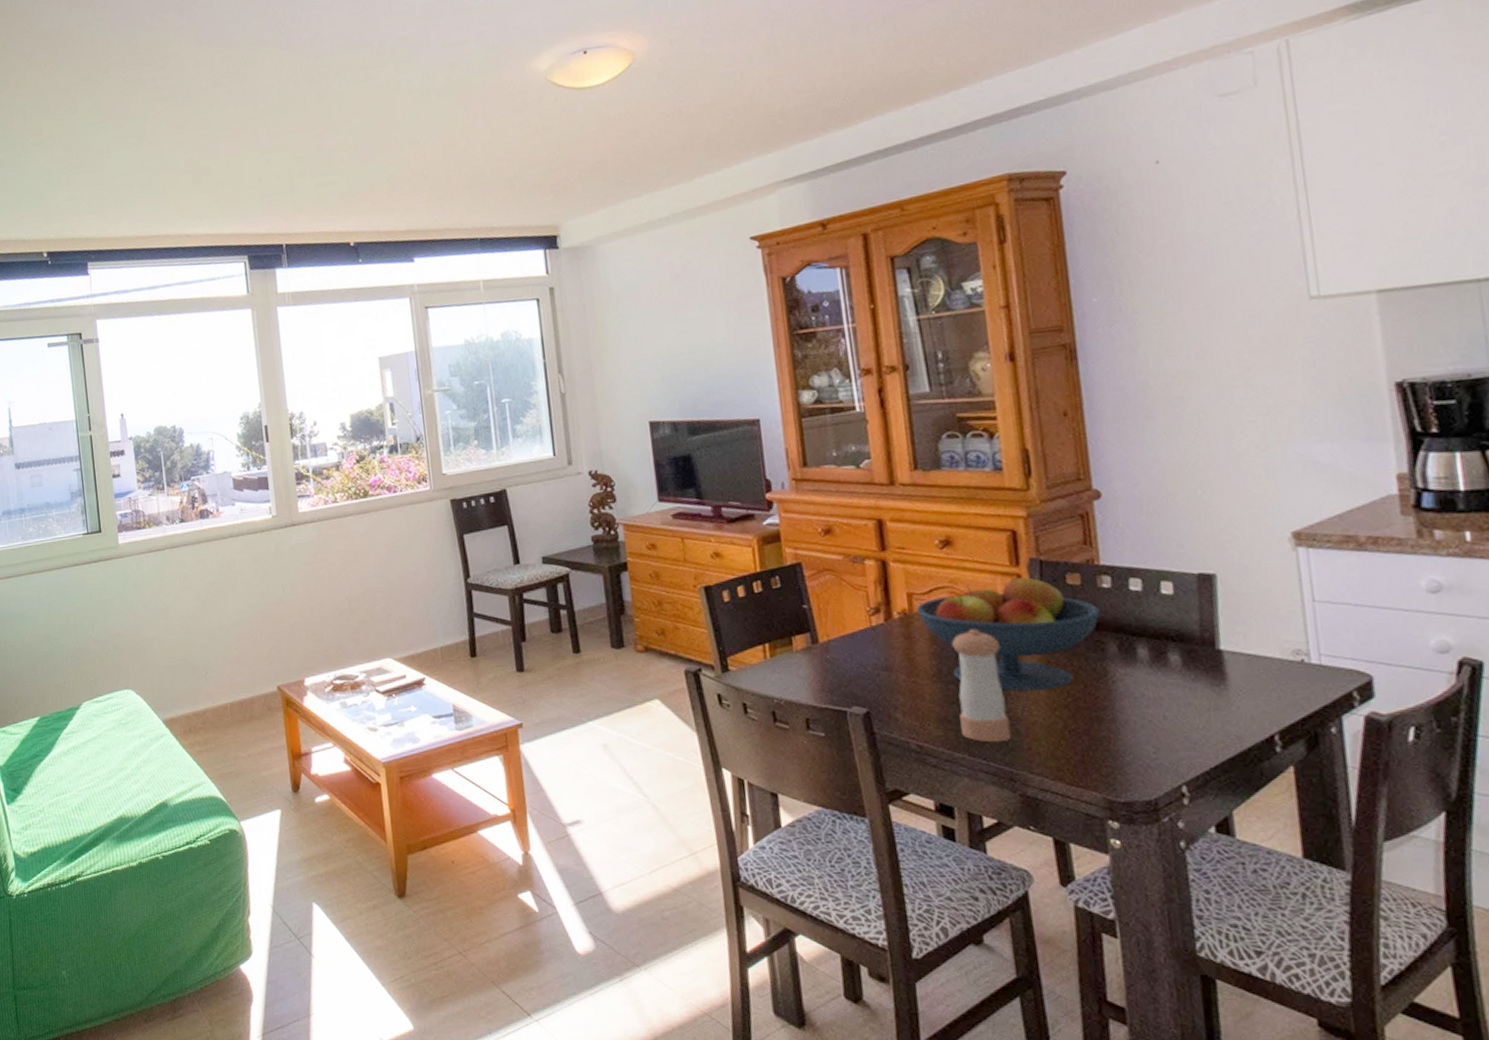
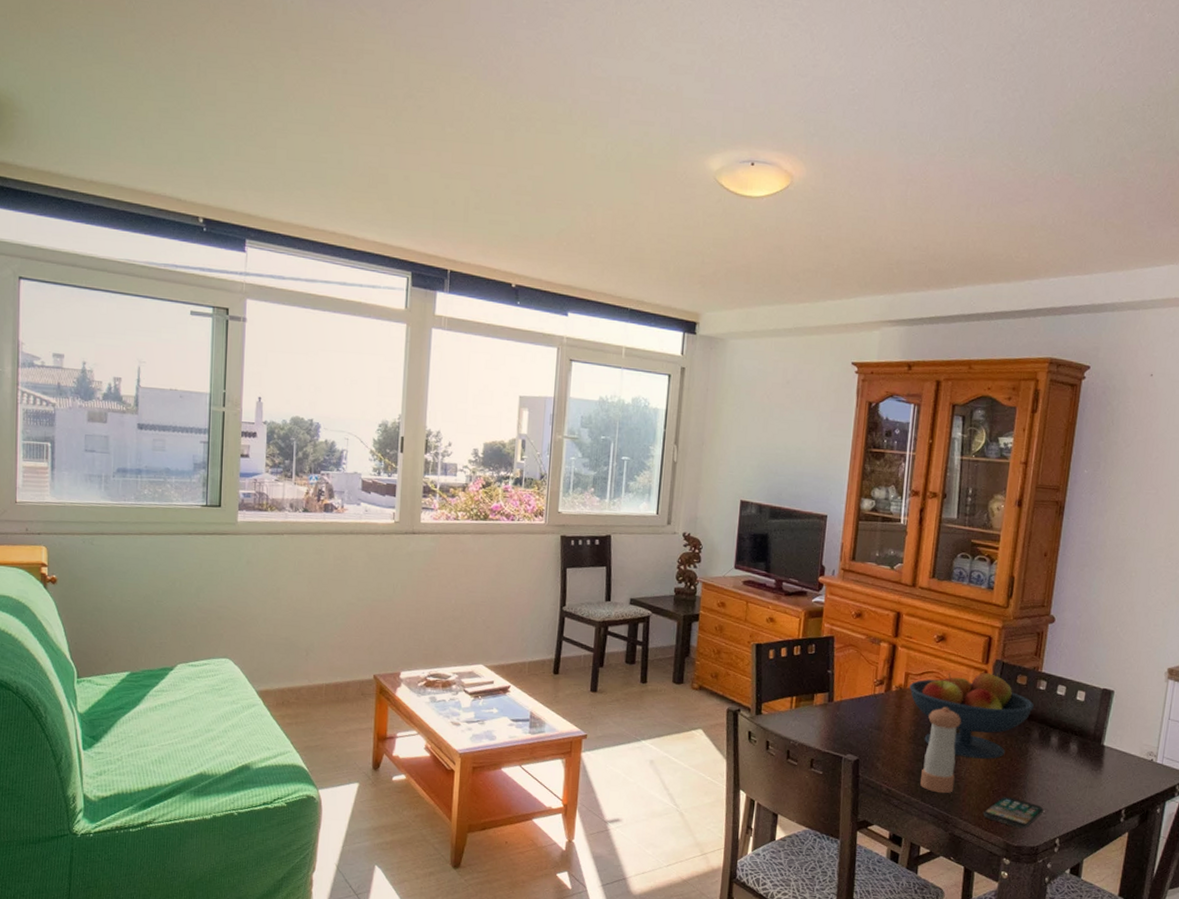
smartphone: none [1061,736,1152,777] -> present [983,796,1044,828]

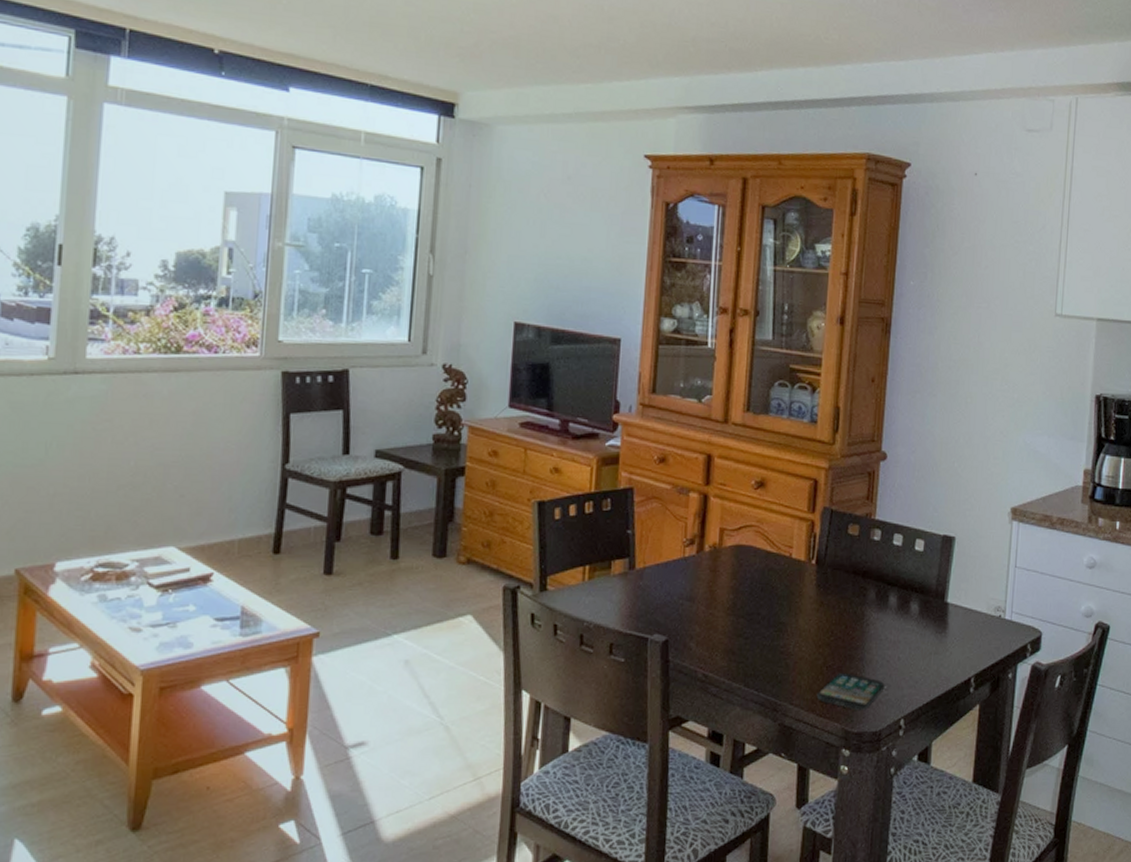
fruit bowl: present [908,673,1034,759] -> none [724,523,868,628]
pepper shaker: present [920,706,961,794] -> none [742,567,787,675]

